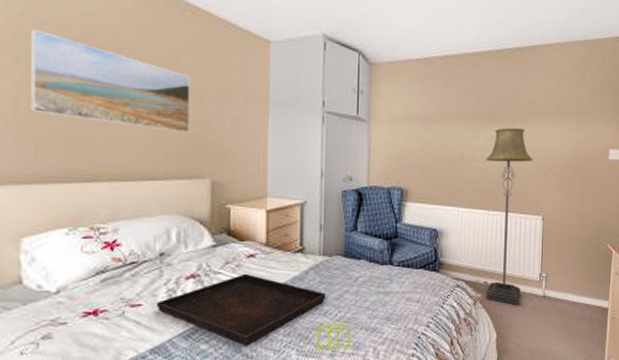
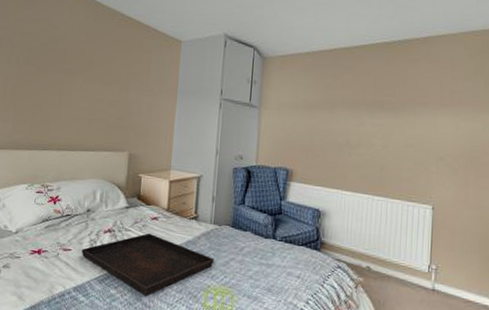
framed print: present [29,29,190,133] -> none [13,38,120,115]
floor lamp: present [486,128,533,305] -> none [368,116,423,295]

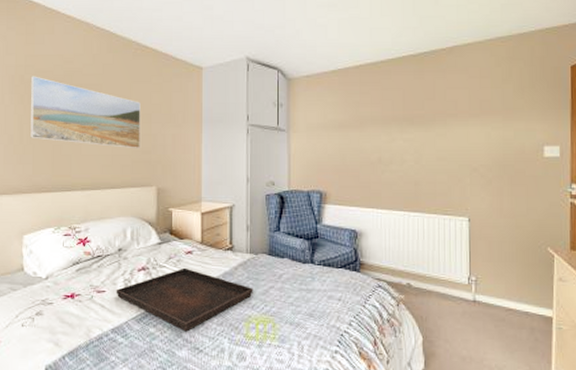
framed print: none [13,38,120,115] -> present [30,76,141,149]

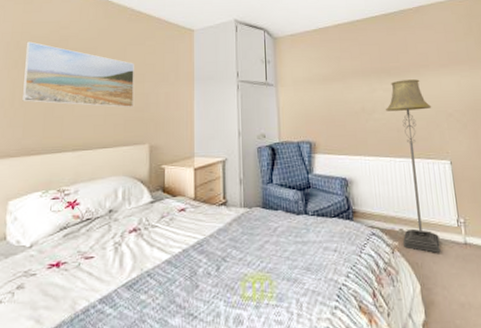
serving tray: present [116,267,253,332] -> none [105,226,249,297]
floor lamp: none [404,129,455,308] -> present [386,79,441,253]

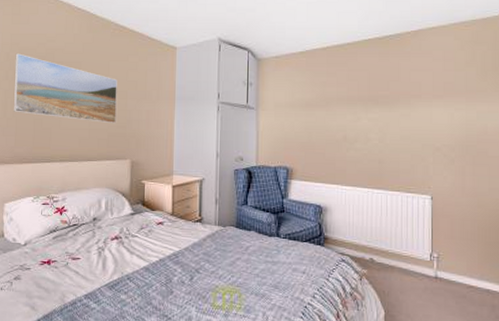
floor lamp: present [386,79,441,253] -> none [369,110,419,284]

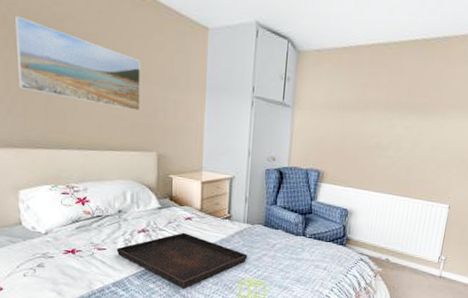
serving tray: none [90,237,221,300] -> present [116,232,248,289]

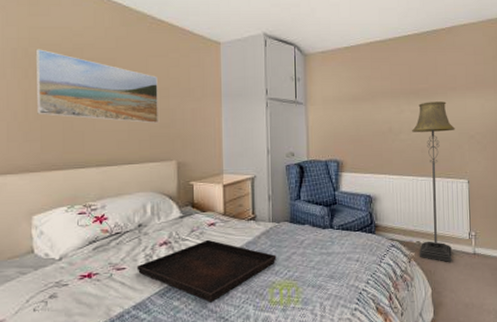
floor lamp: none [386,118,448,281] -> present [412,101,456,262]

